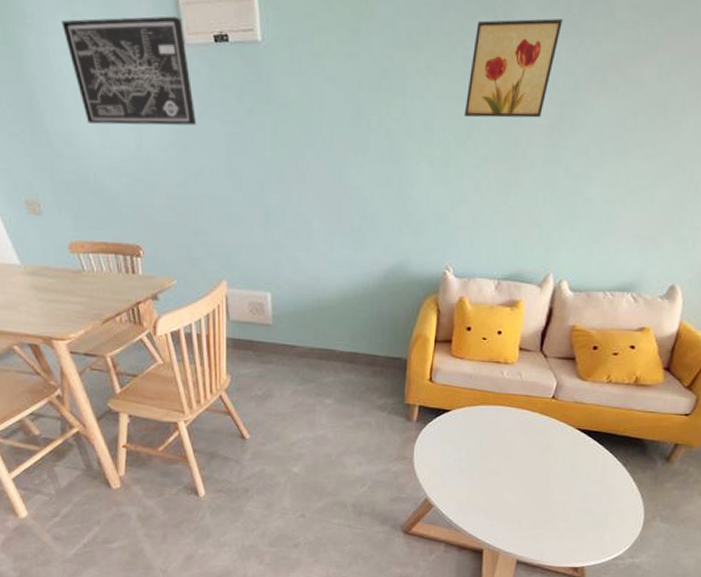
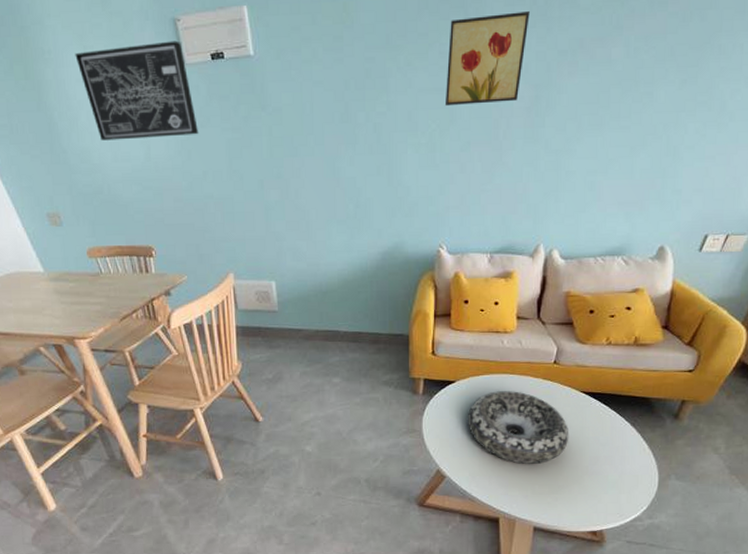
decorative bowl: none [460,423,561,499] -> present [468,391,569,465]

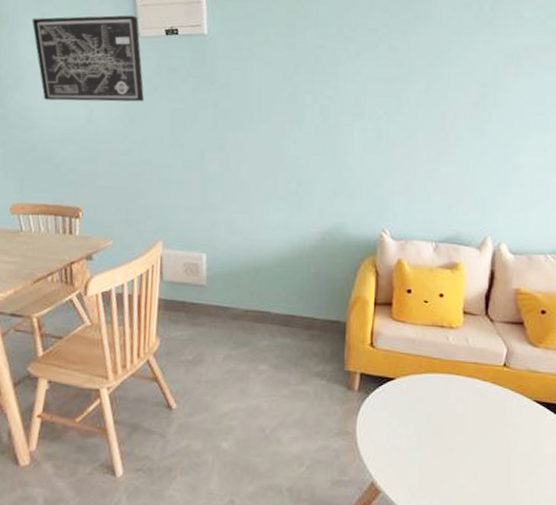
wall art: present [444,11,530,107] -> none [392,17,476,96]
decorative bowl: present [468,391,569,465] -> none [408,393,522,484]

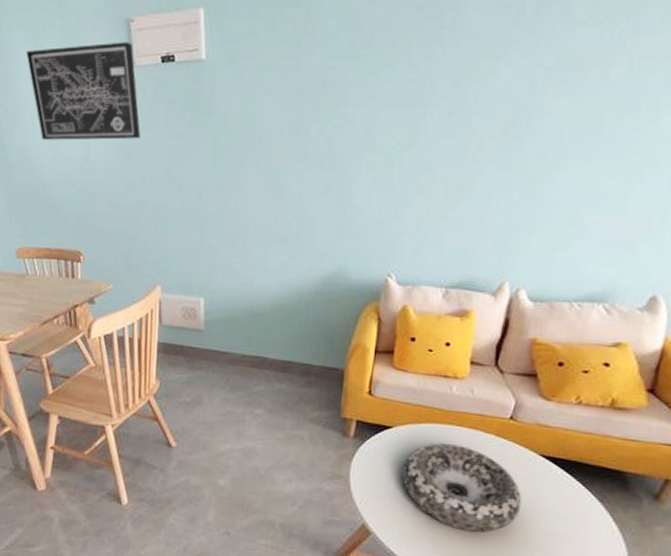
decorative bowl: none [408,393,522,484] -> present [402,443,522,533]

